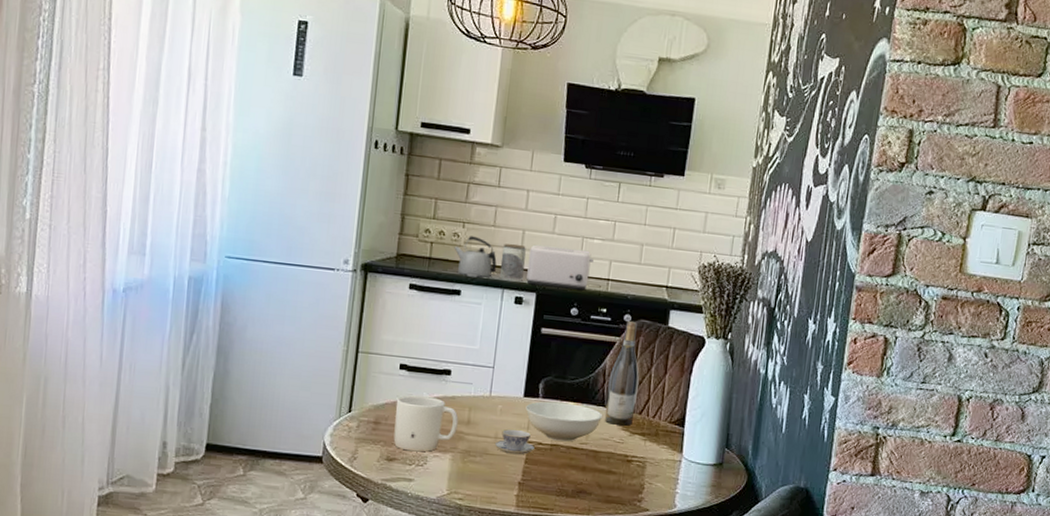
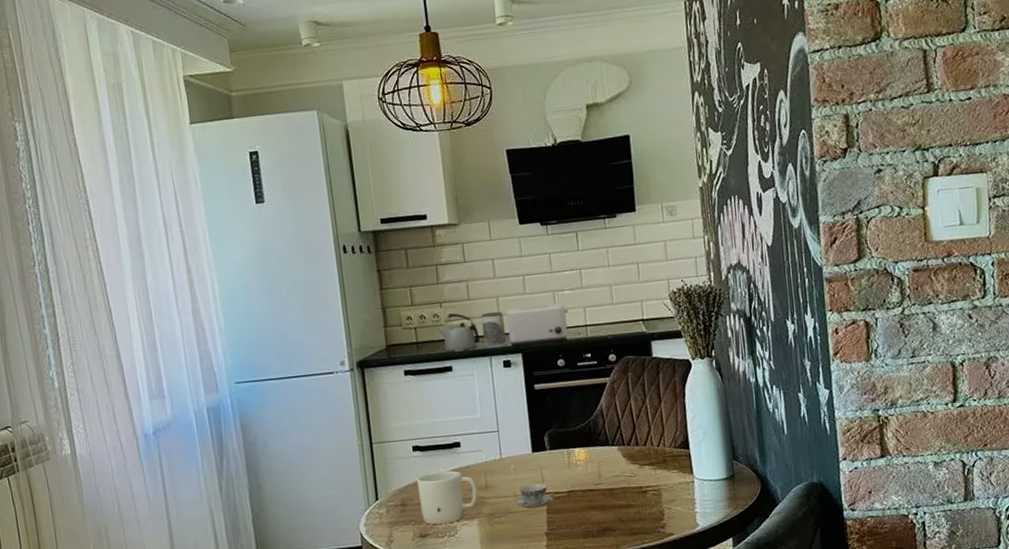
bowl: present [525,401,603,442] -> none [536,448,611,487]
wine bottle: present [604,320,639,426] -> none [608,359,640,461]

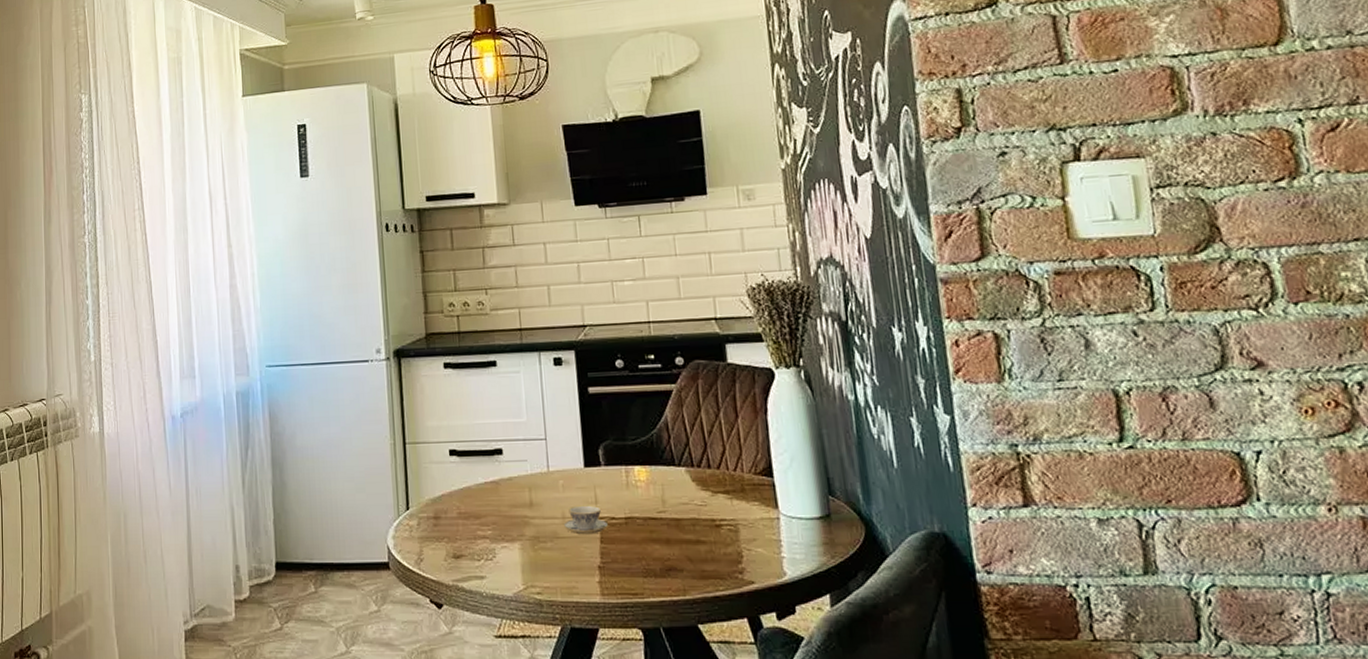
mug: present [416,470,478,525] -> none [452,481,521,545]
kettle: present [436,313,481,352] -> none [481,301,529,345]
jar: present [480,311,507,349] -> none [529,301,558,343]
toaster: present [506,302,568,347] -> none [558,294,629,342]

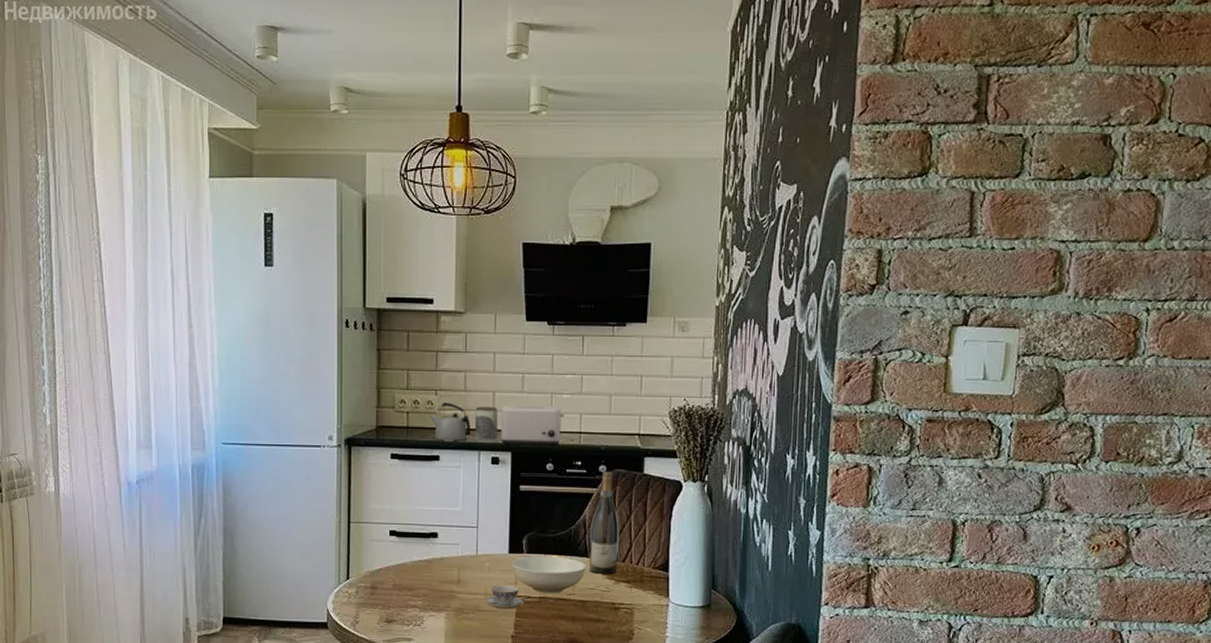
kettle: none [481,301,529,345] -> present [429,402,472,442]
jar: none [529,301,558,343] -> present [474,406,498,443]
toaster: none [558,294,629,342] -> present [500,405,564,445]
bowl: none [589,467,677,513] -> present [512,556,587,594]
wine bottle: none [673,363,712,485] -> present [589,471,619,574]

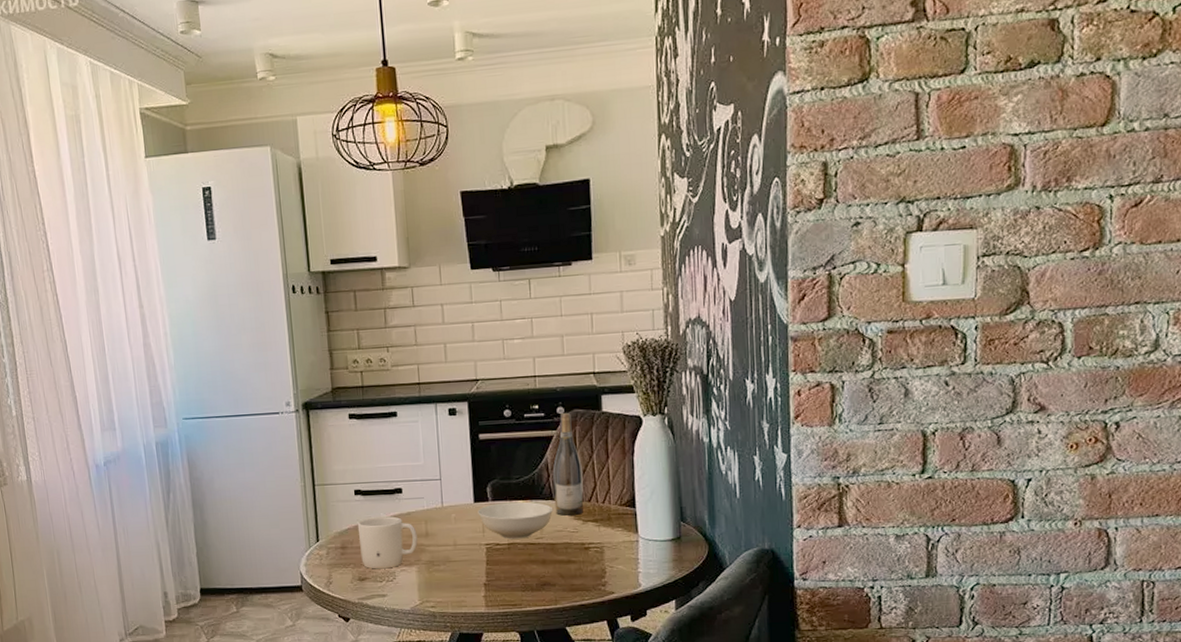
mug: none [389,559,449,613] -> present [357,516,418,569]
kettle: present [429,402,472,442] -> none [382,358,427,398]
jar: present [474,406,498,443] -> none [427,358,453,395]
teacup: present [485,584,524,610] -> none [454,534,493,559]
toaster: present [500,405,564,445] -> none [454,351,517,395]

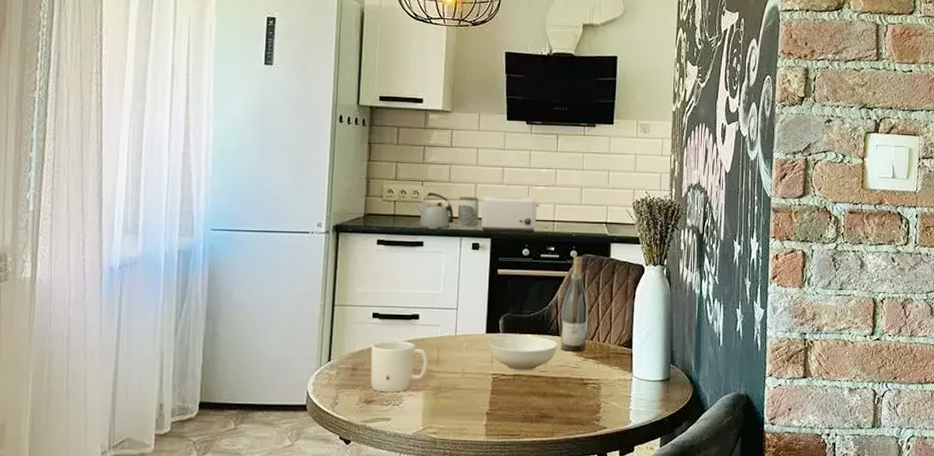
kettle: none [382,358,427,398] -> present [415,192,454,229]
jar: none [427,358,453,395] -> present [457,196,479,230]
toaster: none [454,351,517,395] -> present [480,195,540,233]

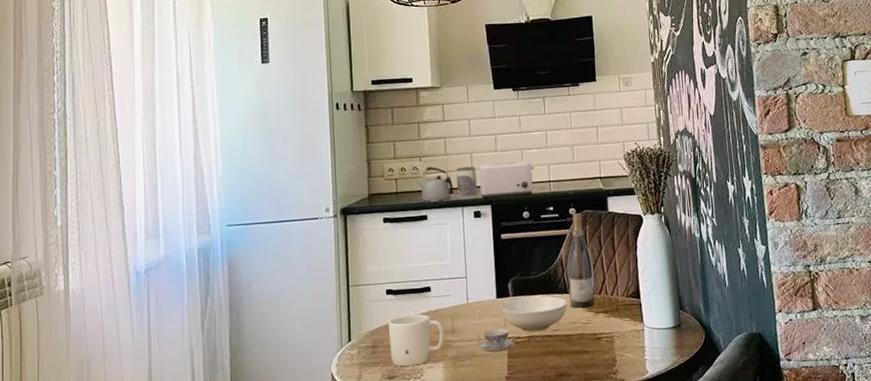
teacup: none [462,363,499,387] -> present [478,328,514,353]

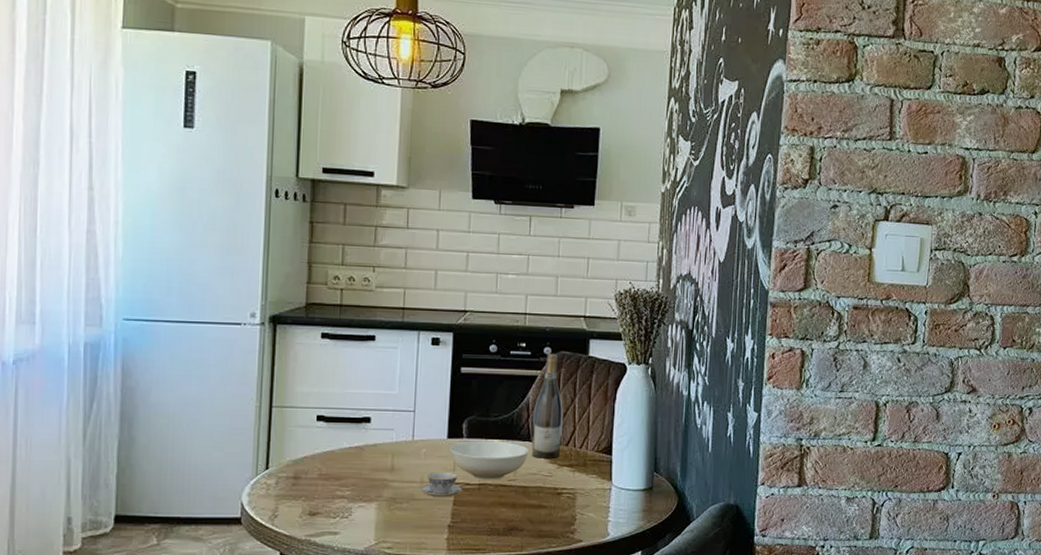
mug: present [388,314,445,367] -> none [314,446,382,504]
kettle: present [415,166,455,202] -> none [365,280,411,321]
jar: present [455,166,478,200] -> none [414,284,440,323]
toaster: present [479,160,534,199] -> none [441,284,509,327]

